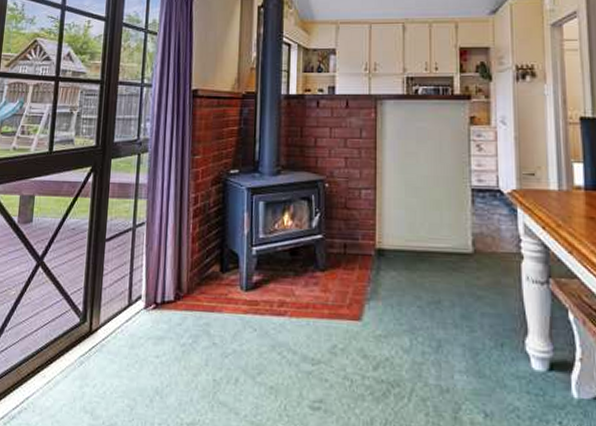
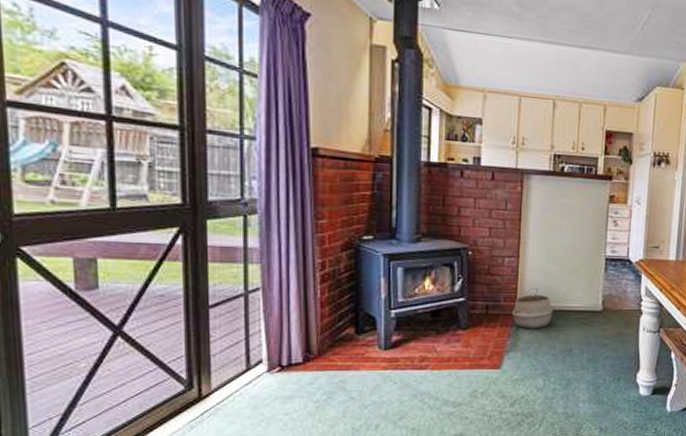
woven basket: none [370,224,417,273] -> present [511,288,554,328]

